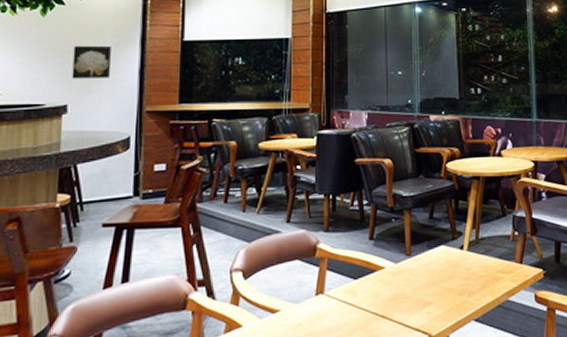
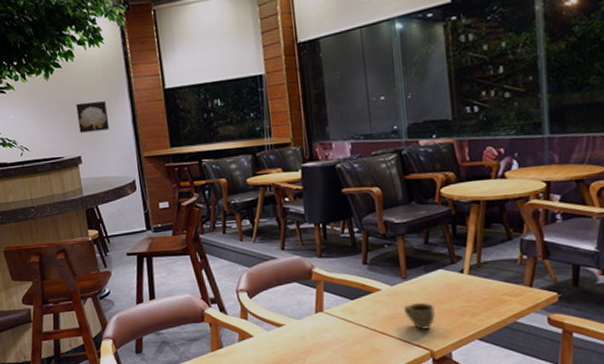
cup: none [406,281,435,312] -> present [404,303,435,330]

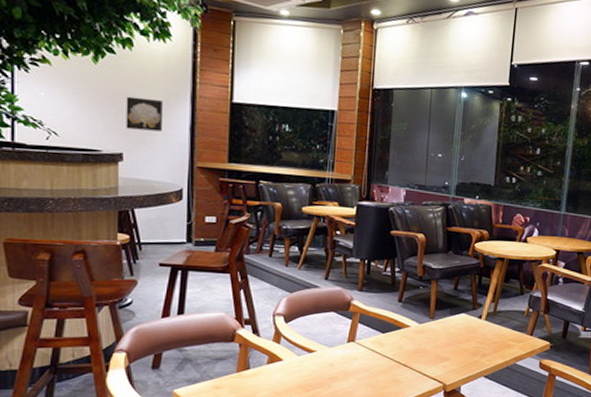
cup: present [404,303,435,330] -> none [427,341,453,365]

